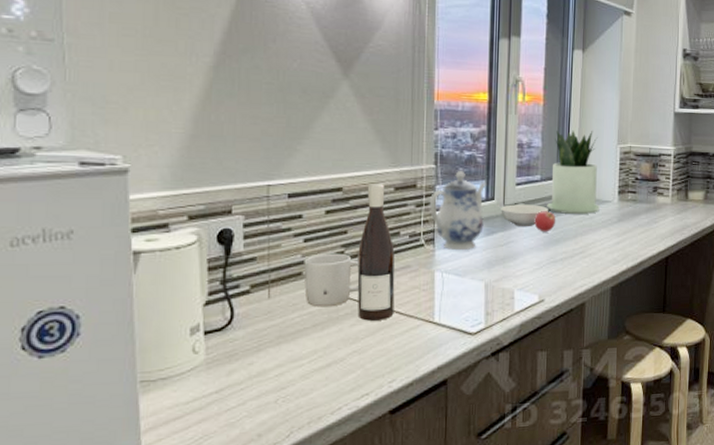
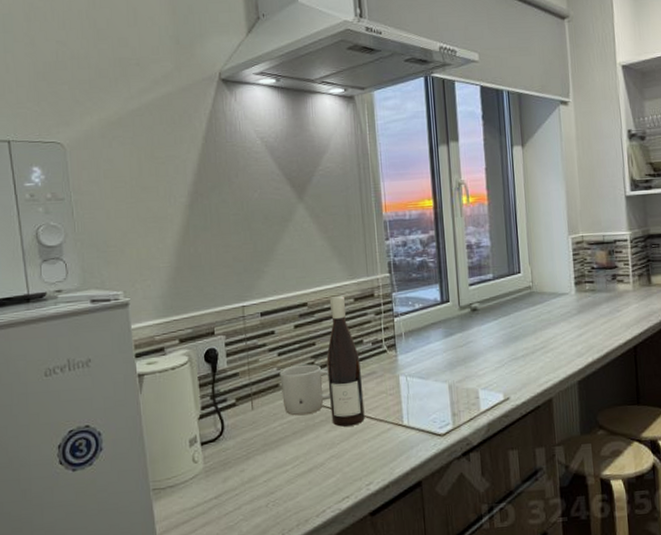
teapot: present [429,171,486,251] -> none [387,277,442,354]
bowl: present [501,204,549,227] -> none [456,303,505,327]
fruit: present [534,211,556,232] -> none [491,308,514,330]
planter: present [547,130,601,214] -> none [502,224,558,310]

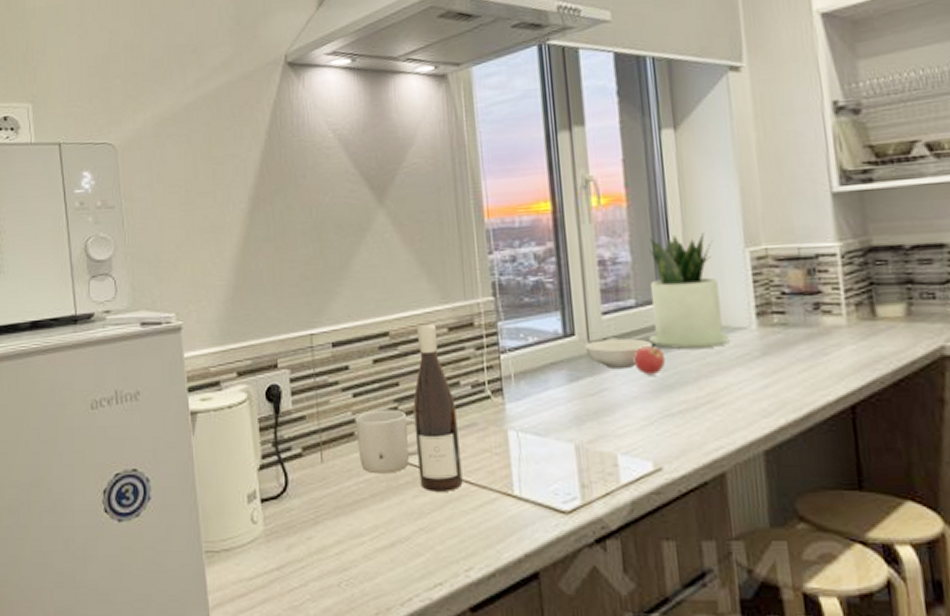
bowl: none [456,303,505,327] -> present [585,338,654,370]
fruit: none [491,308,514,330] -> present [633,346,666,376]
planter: none [502,224,558,310] -> present [649,233,731,349]

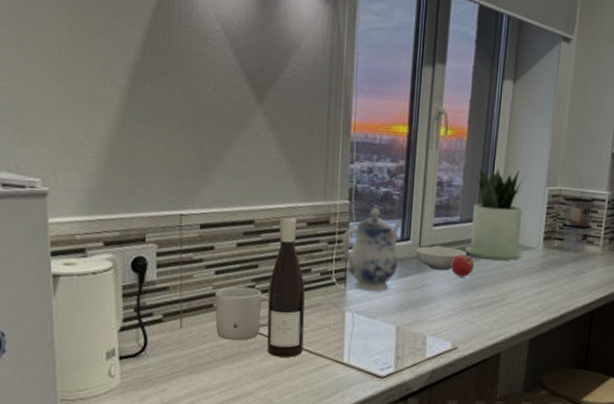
teapot: none [491,302,565,403] -> present [341,208,402,292]

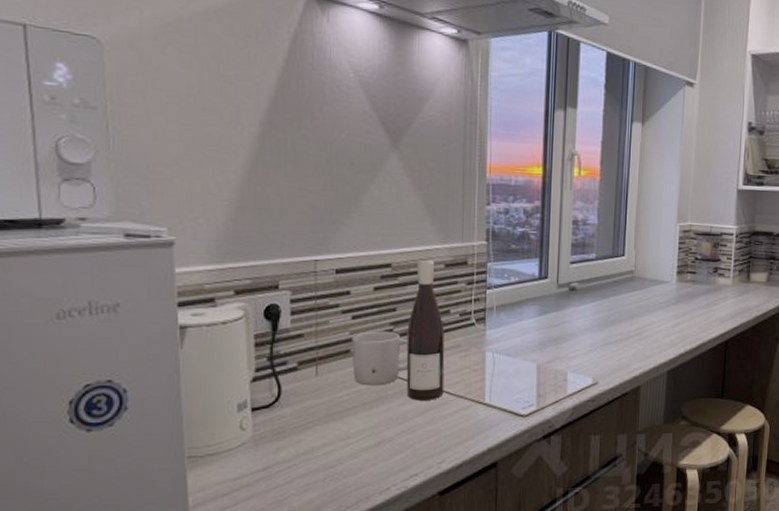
teapot: present [341,208,402,292] -> none [480,248,539,331]
bowl: present [416,246,468,271] -> none [554,283,605,308]
fruit: present [451,254,475,278] -> none [589,291,612,313]
planter: present [465,169,525,260] -> none [602,207,658,295]

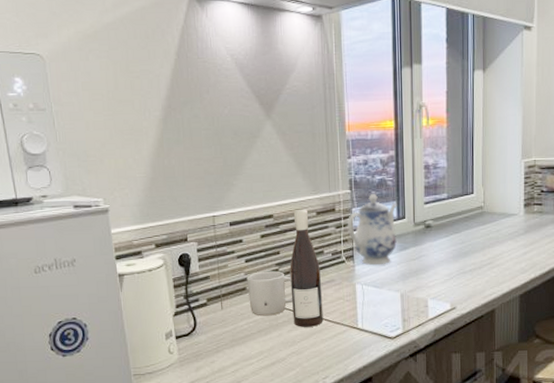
teapot: none [480,248,539,331] -> present [347,194,397,266]

